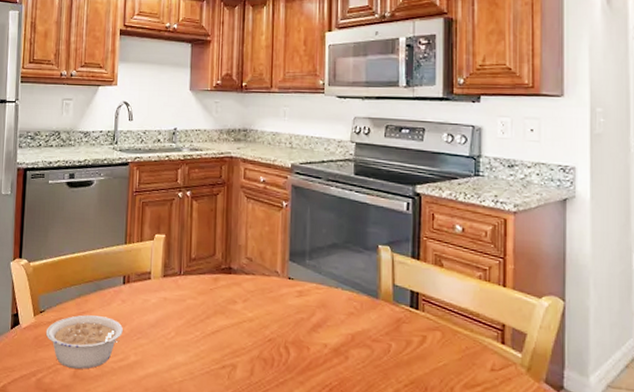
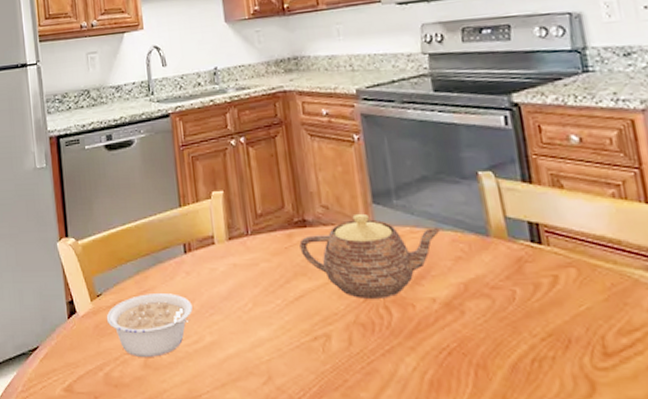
teapot: none [223,267,342,340] -> present [299,213,442,300]

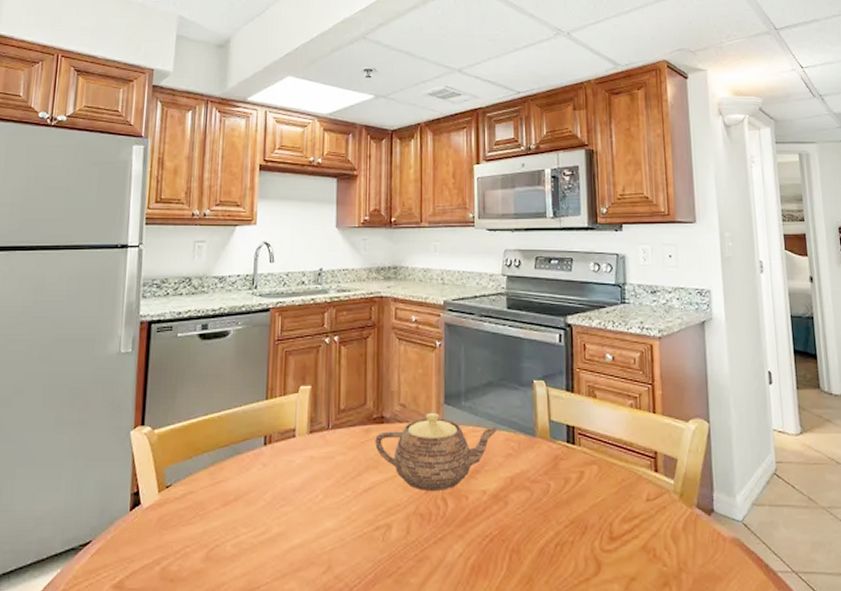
legume: present [106,293,193,358] -> none [172,485,264,551]

